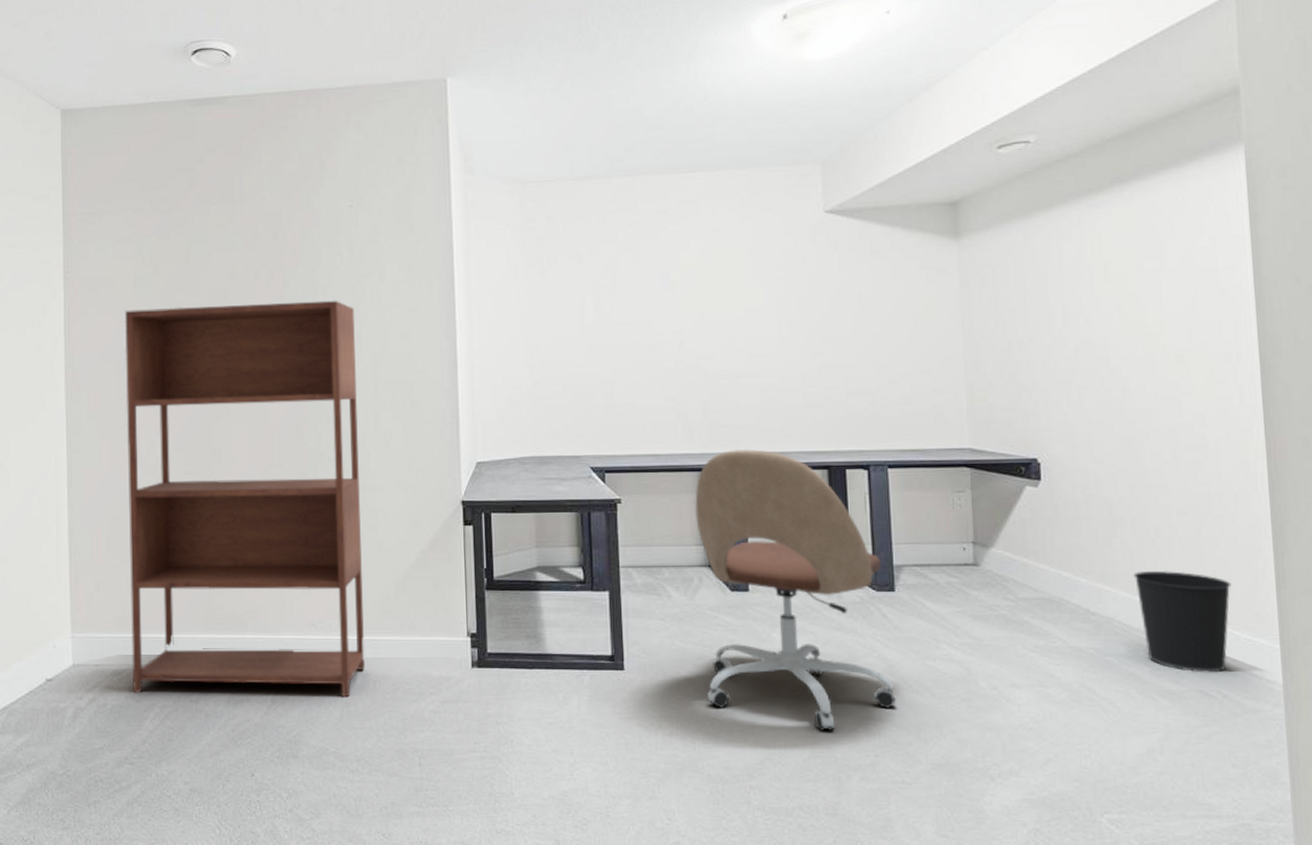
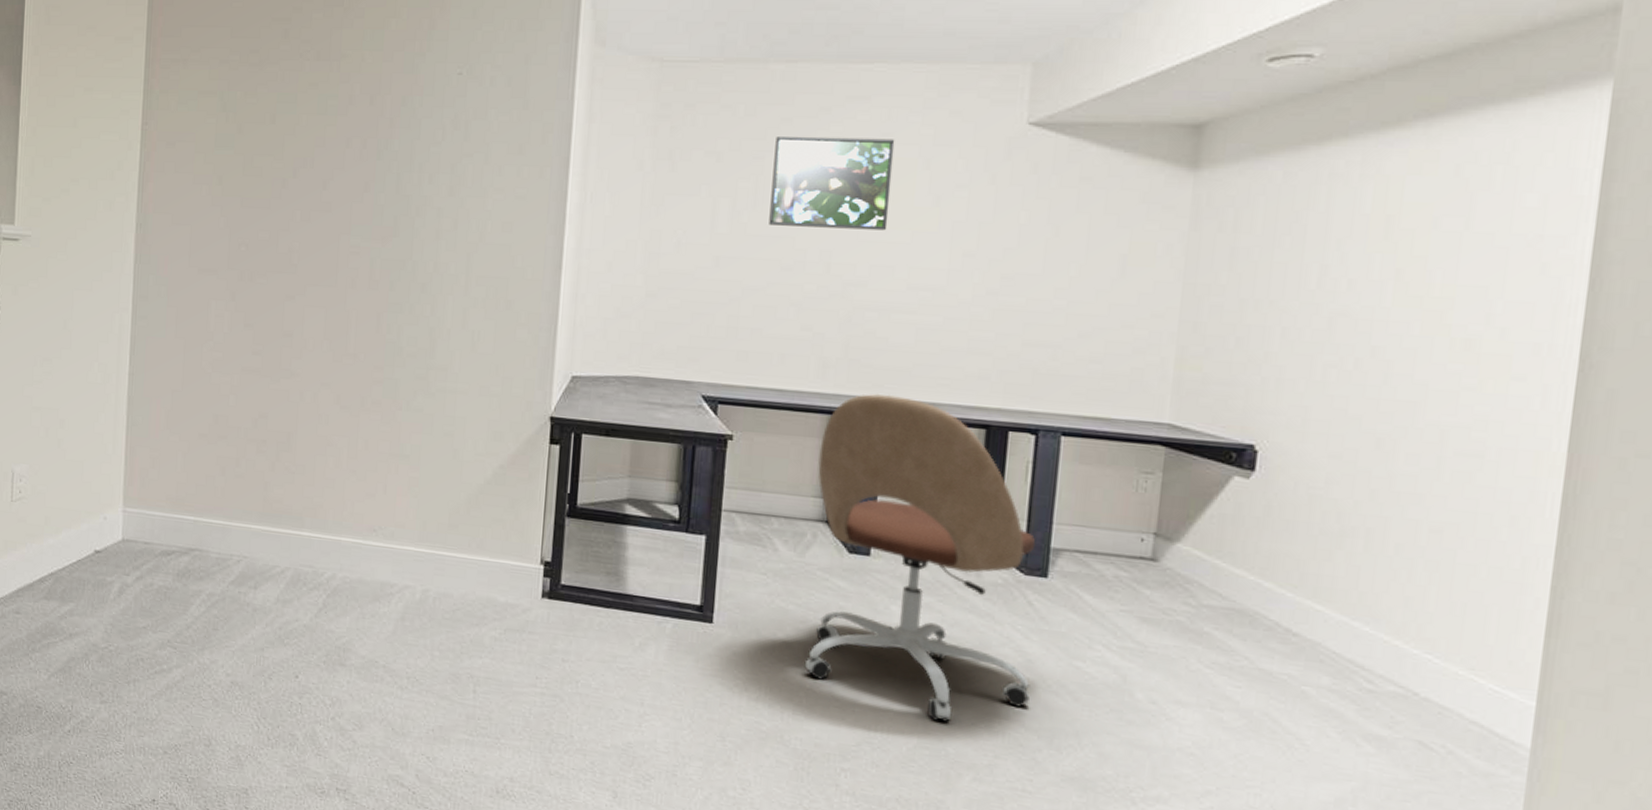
bookshelf: present [124,300,365,698] -> none [181,171,452,611]
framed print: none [625,233,725,314] -> present [769,136,895,231]
wastebasket: present [1133,571,1231,673] -> none [1355,593,1485,724]

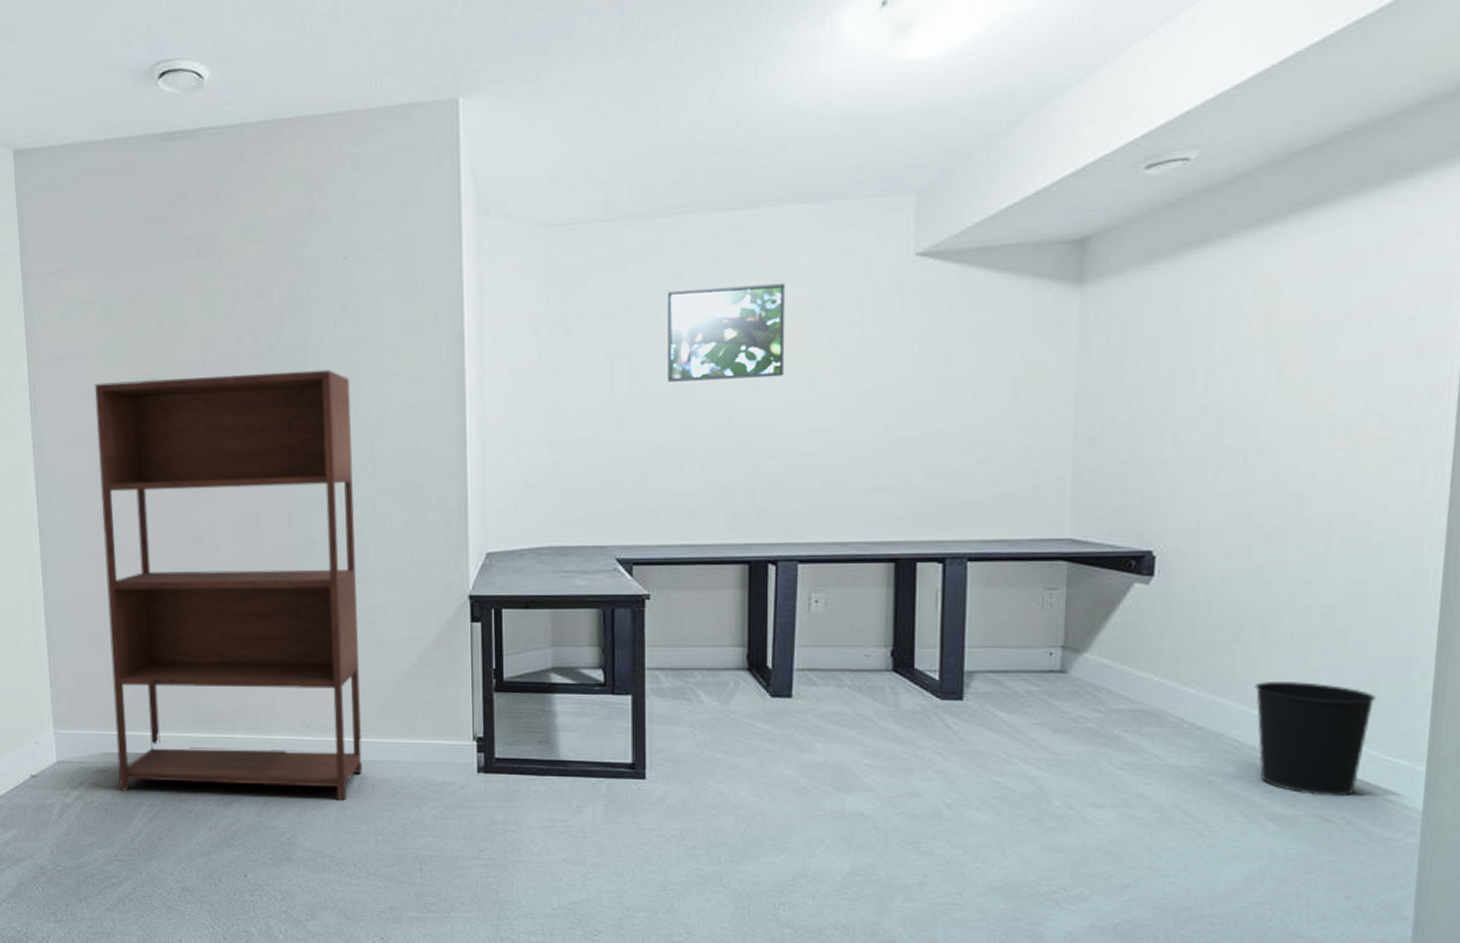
bookshelf: none [181,171,452,611] -> present [94,369,362,801]
office chair: present [804,393,1036,722] -> none [735,538,955,848]
wastebasket: none [1355,593,1485,724] -> present [1254,682,1376,797]

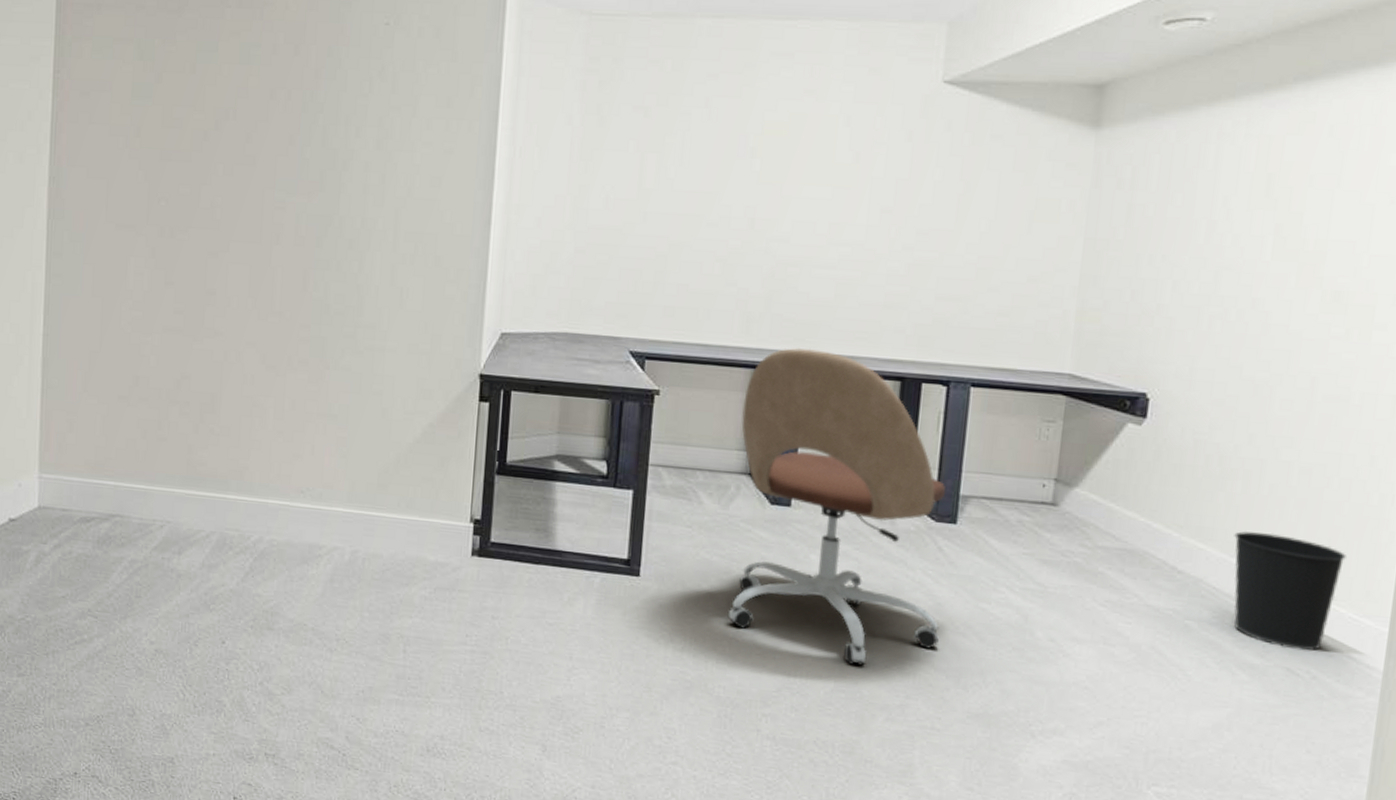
bookshelf: present [94,369,362,801] -> none [101,122,379,573]
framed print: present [668,283,786,382] -> none [695,92,817,187]
office chair: none [735,538,955,848] -> present [727,347,946,666]

